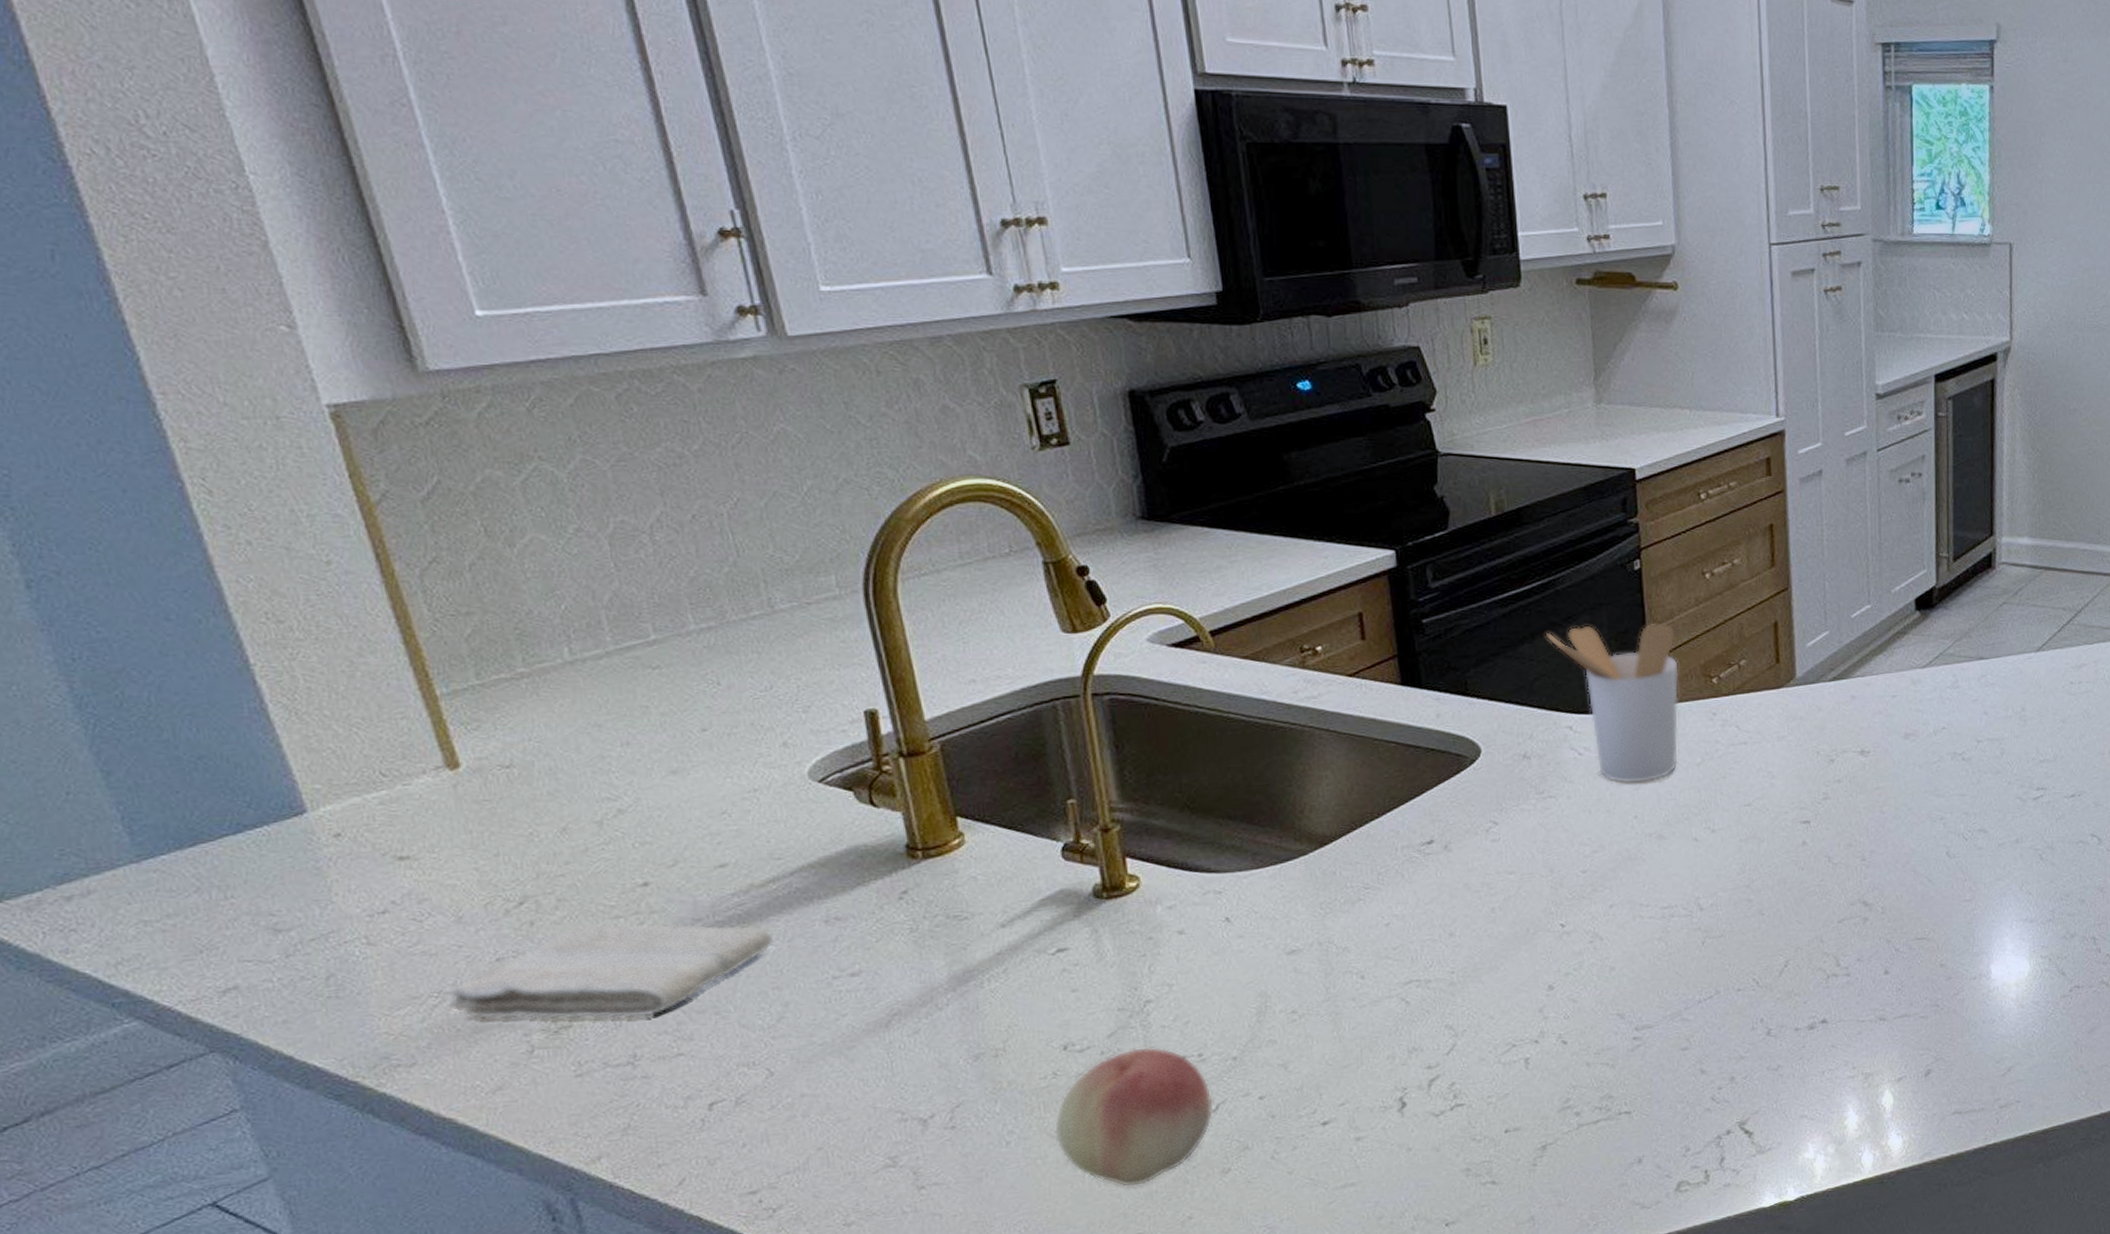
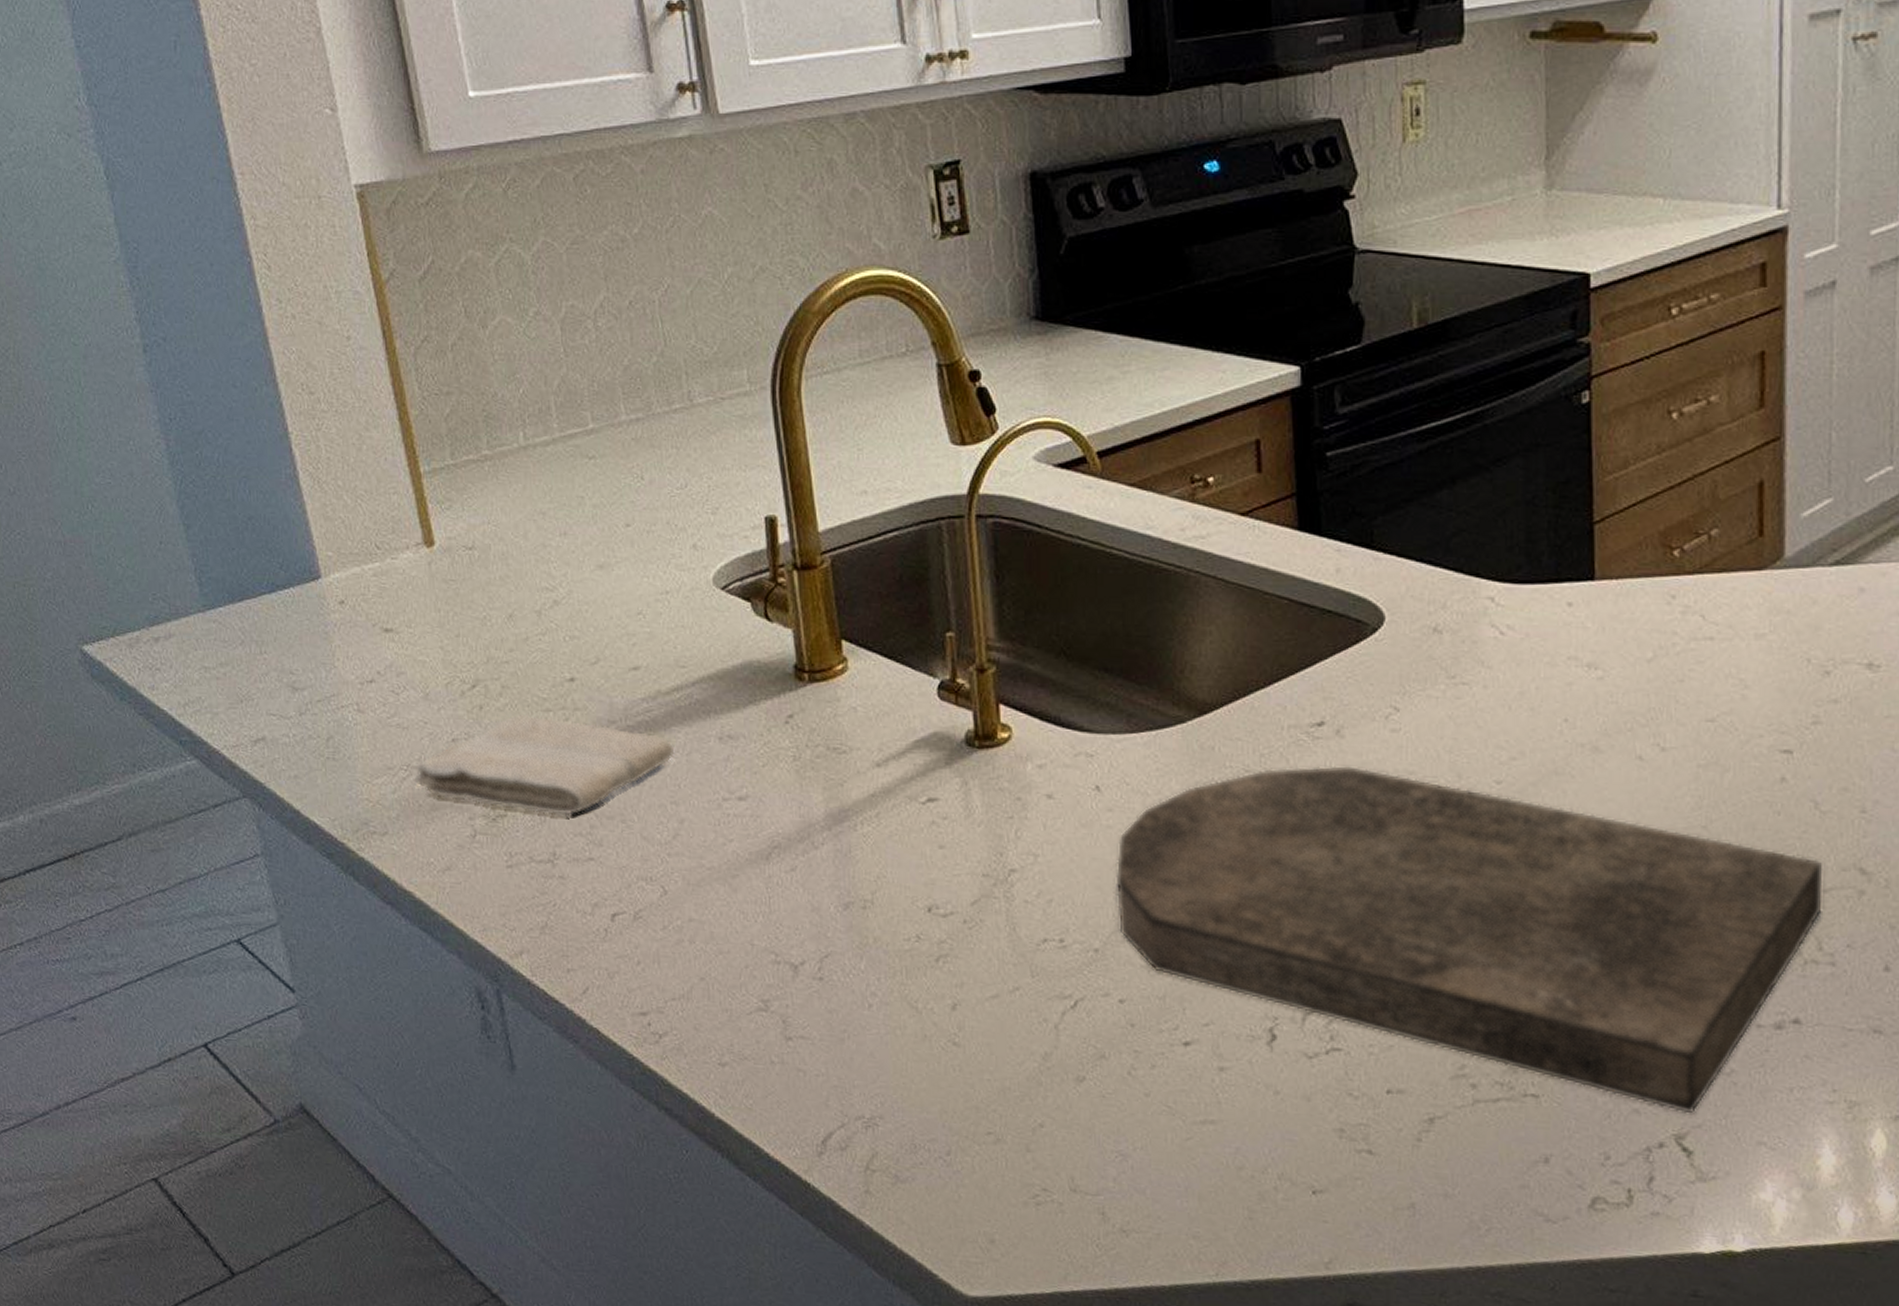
fruit: present [1054,1047,1214,1187] -> none [915,921,1072,1079]
cutting board: none [1249,872,1838,1105] -> present [1115,765,1822,1114]
utensil holder: present [1546,622,1679,784] -> none [1469,471,1631,678]

